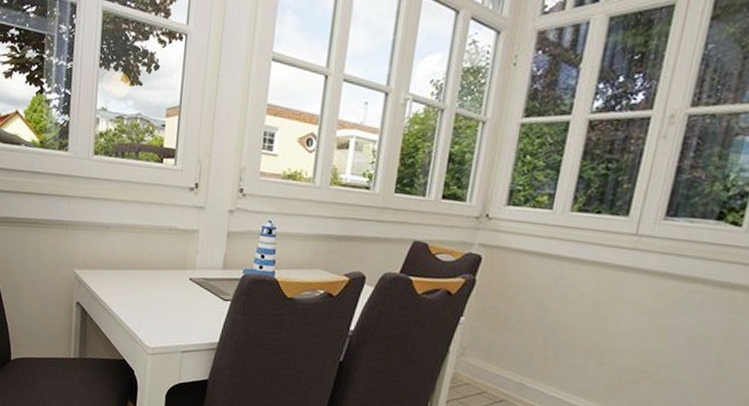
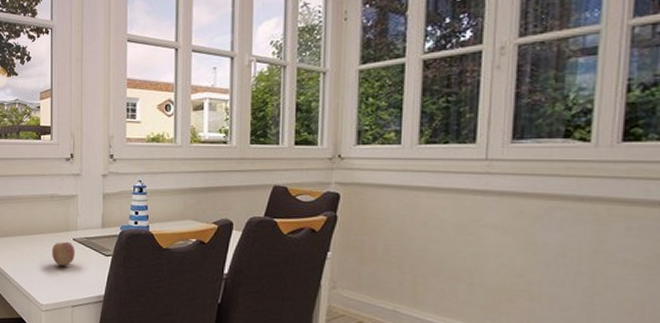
fruit: none [164,280,191,308] -> present [52,241,75,266]

